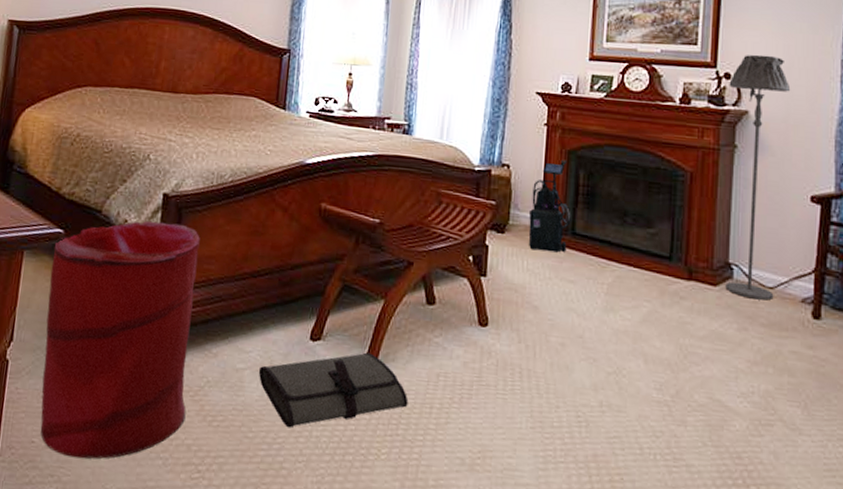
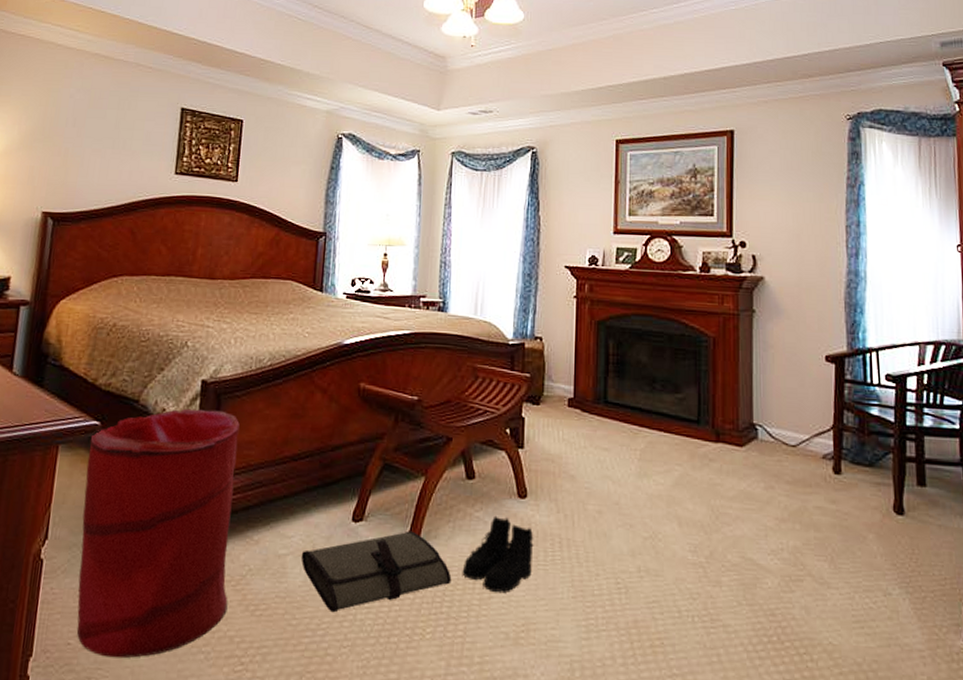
boots: none [419,342,494,420] -> present [462,515,534,594]
vacuum cleaner: present [528,159,571,253] -> none [563,330,603,422]
floor lamp: present [725,54,791,301] -> none [744,223,801,458]

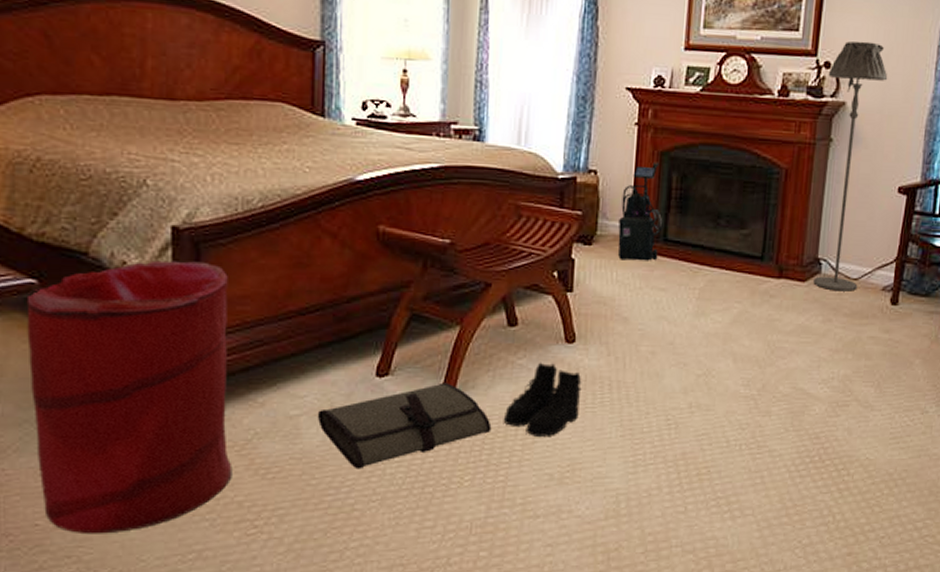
vacuum cleaner: none [563,330,603,422] -> present [618,161,663,261]
floor lamp: none [744,223,801,458] -> present [813,41,888,292]

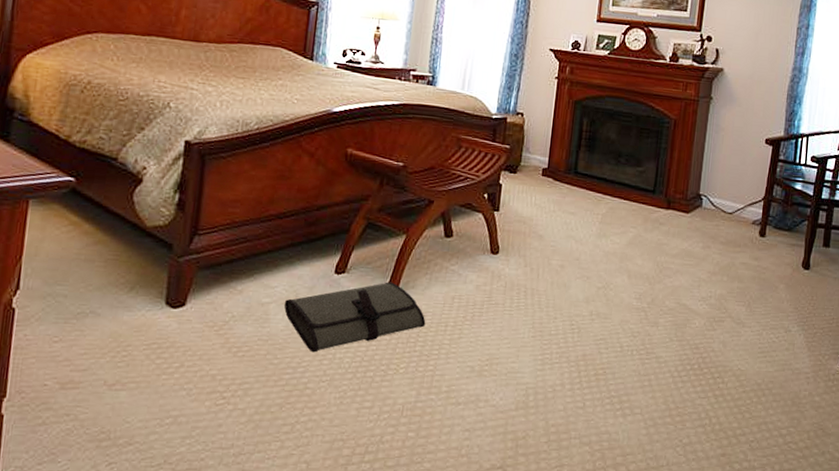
laundry hamper: present [26,260,232,534] -> none [53,167,225,397]
boots: present [503,362,582,438] -> none [435,269,503,335]
vacuum cleaner: present [618,161,663,261] -> none [537,108,575,189]
floor lamp: present [813,41,888,292] -> none [695,21,757,224]

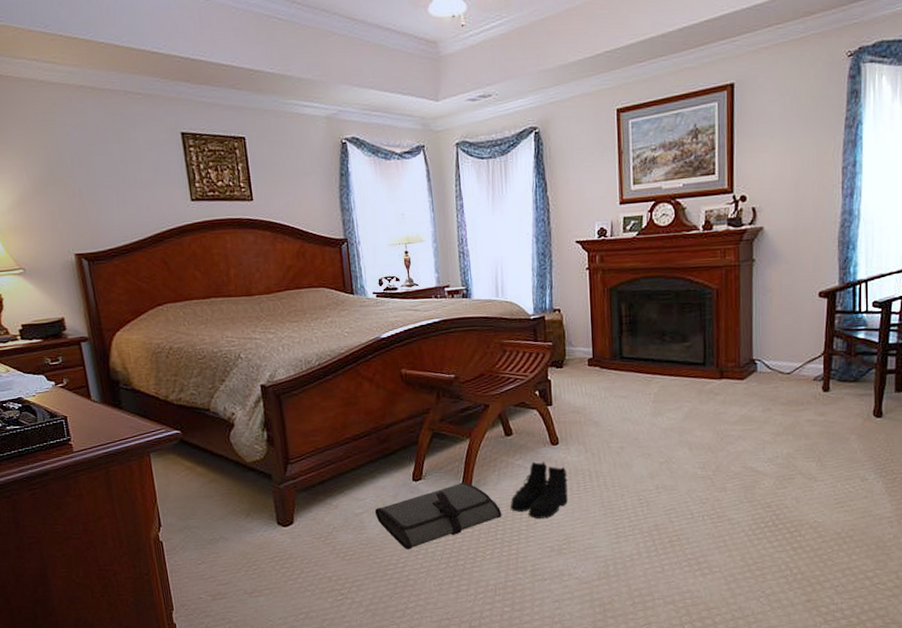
boots: none [435,269,503,335] -> present [510,461,568,519]

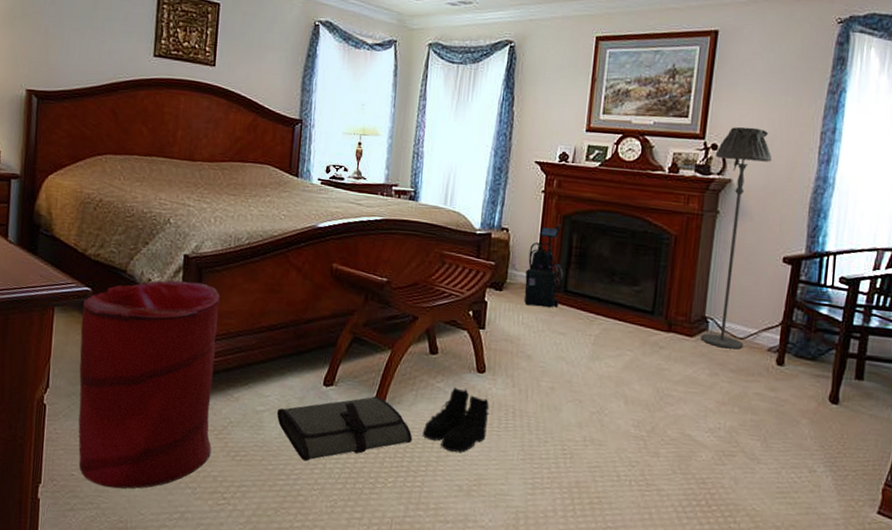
laundry hamper: none [175,408,322,603] -> present [78,279,220,489]
vacuum cleaner: none [582,296,618,377] -> present [524,223,564,308]
floor lamp: none [745,173,799,385] -> present [701,126,772,350]

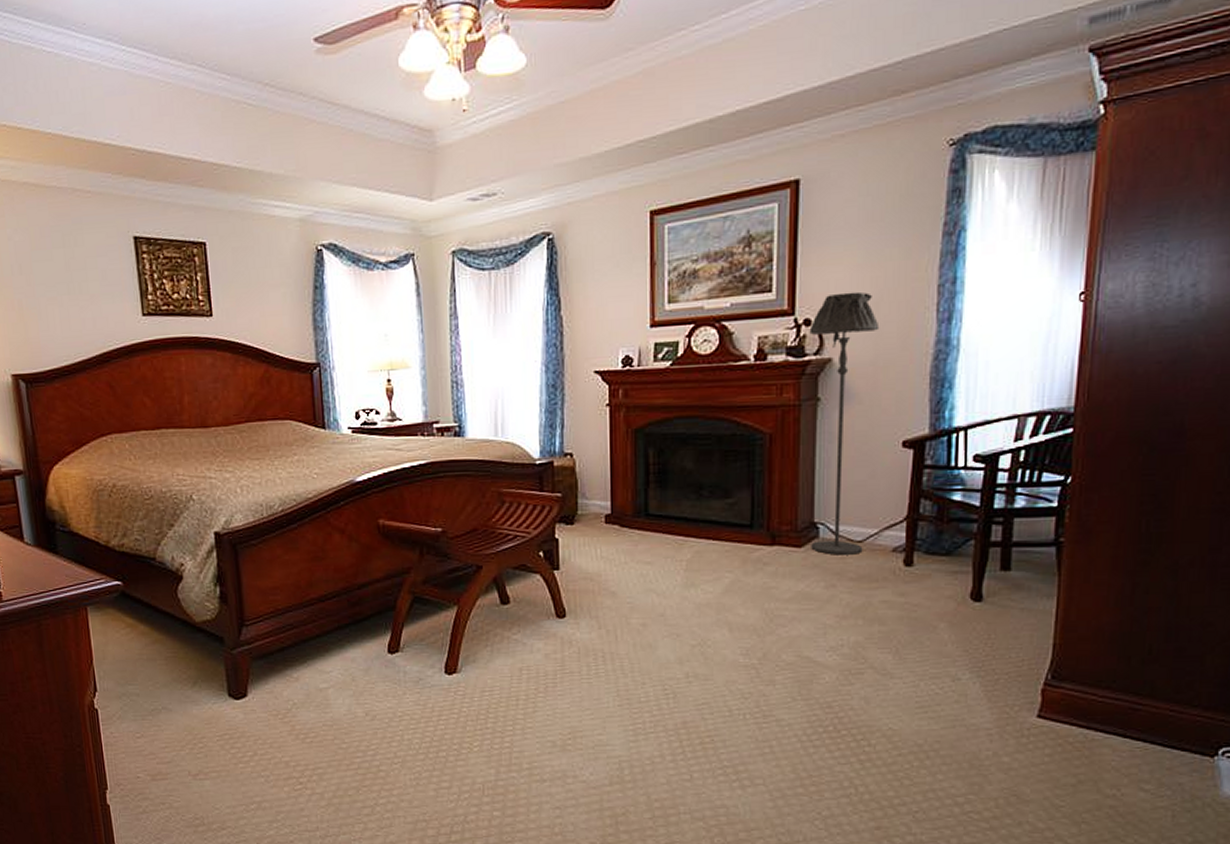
laundry hamper: present [78,279,220,489] -> none [115,560,279,786]
tool roll: present [276,396,413,461] -> none [342,657,494,735]
boots: present [422,386,490,453] -> none [504,636,576,707]
vacuum cleaner: present [524,223,564,308] -> none [599,439,643,537]

